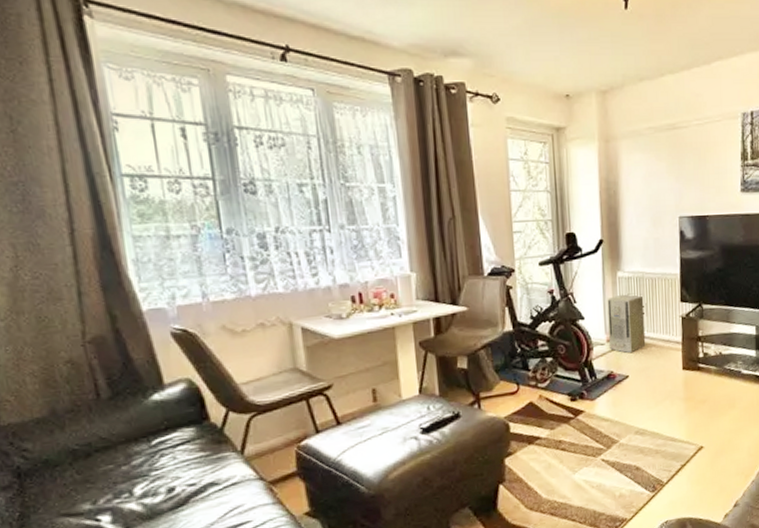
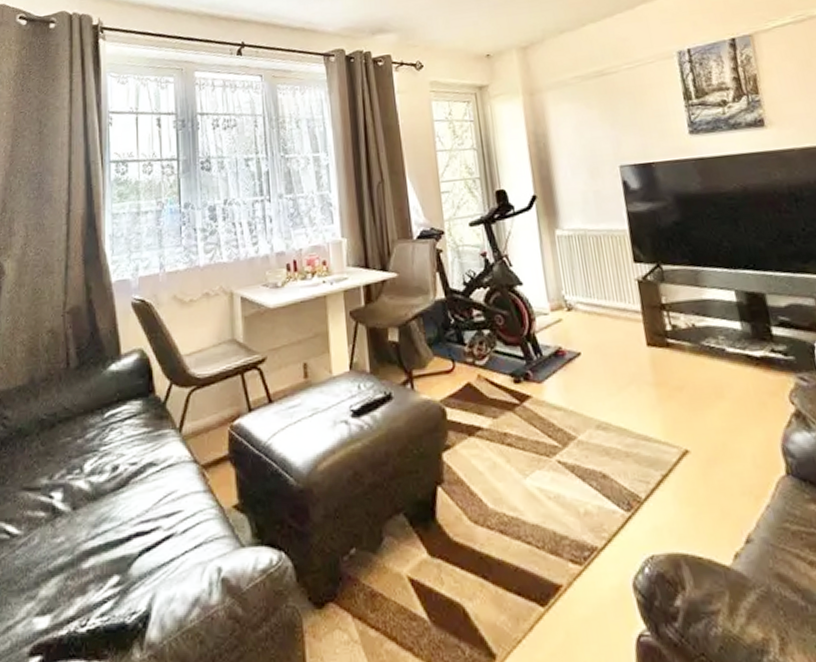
air purifier: present [607,293,647,353] -> none [546,253,598,325]

